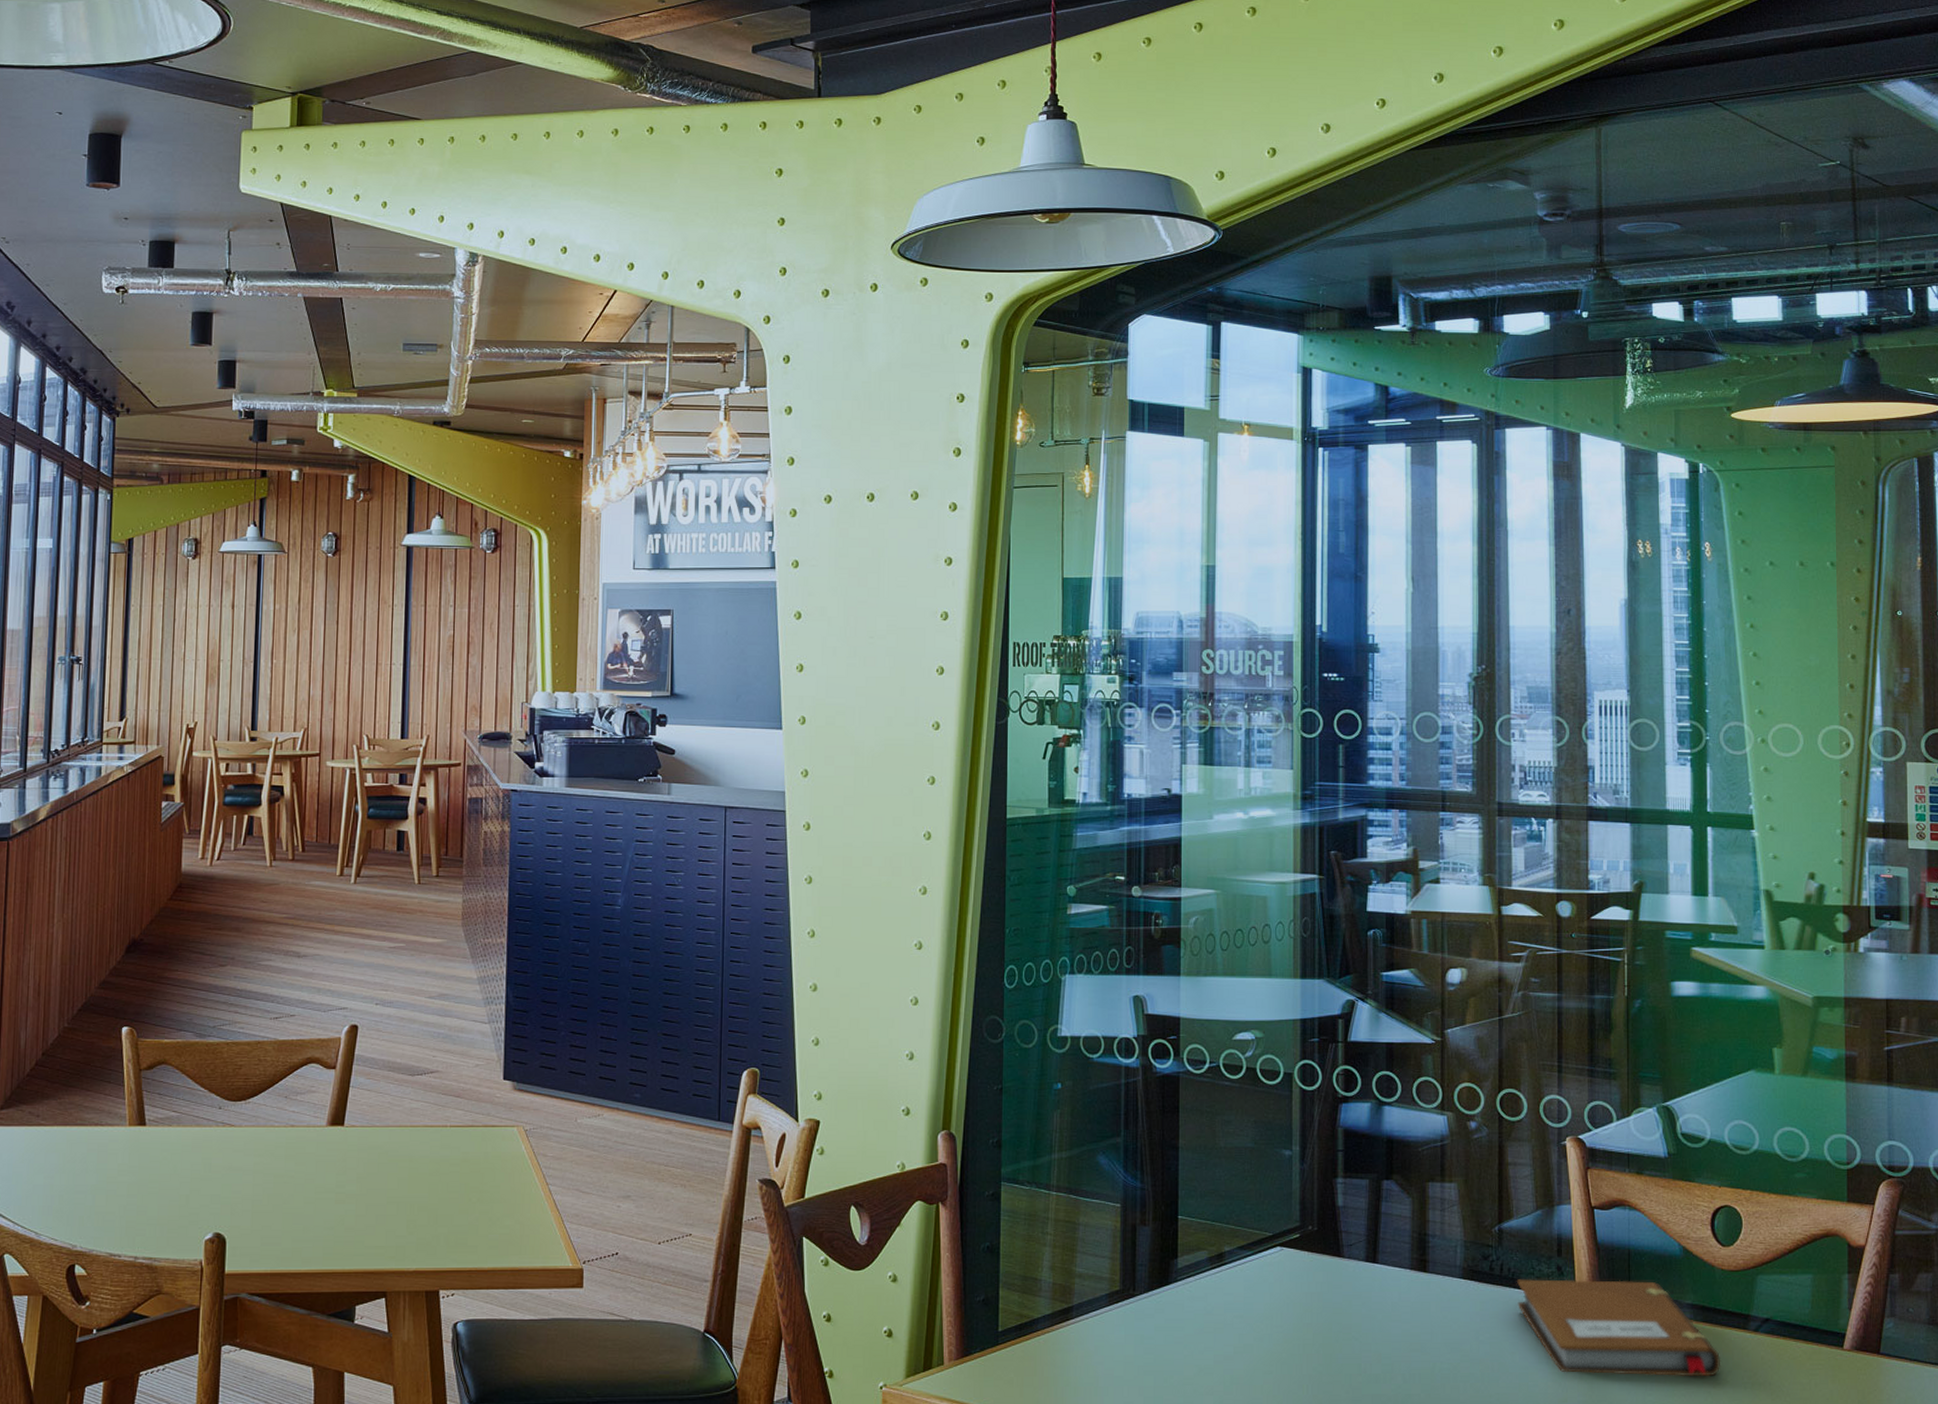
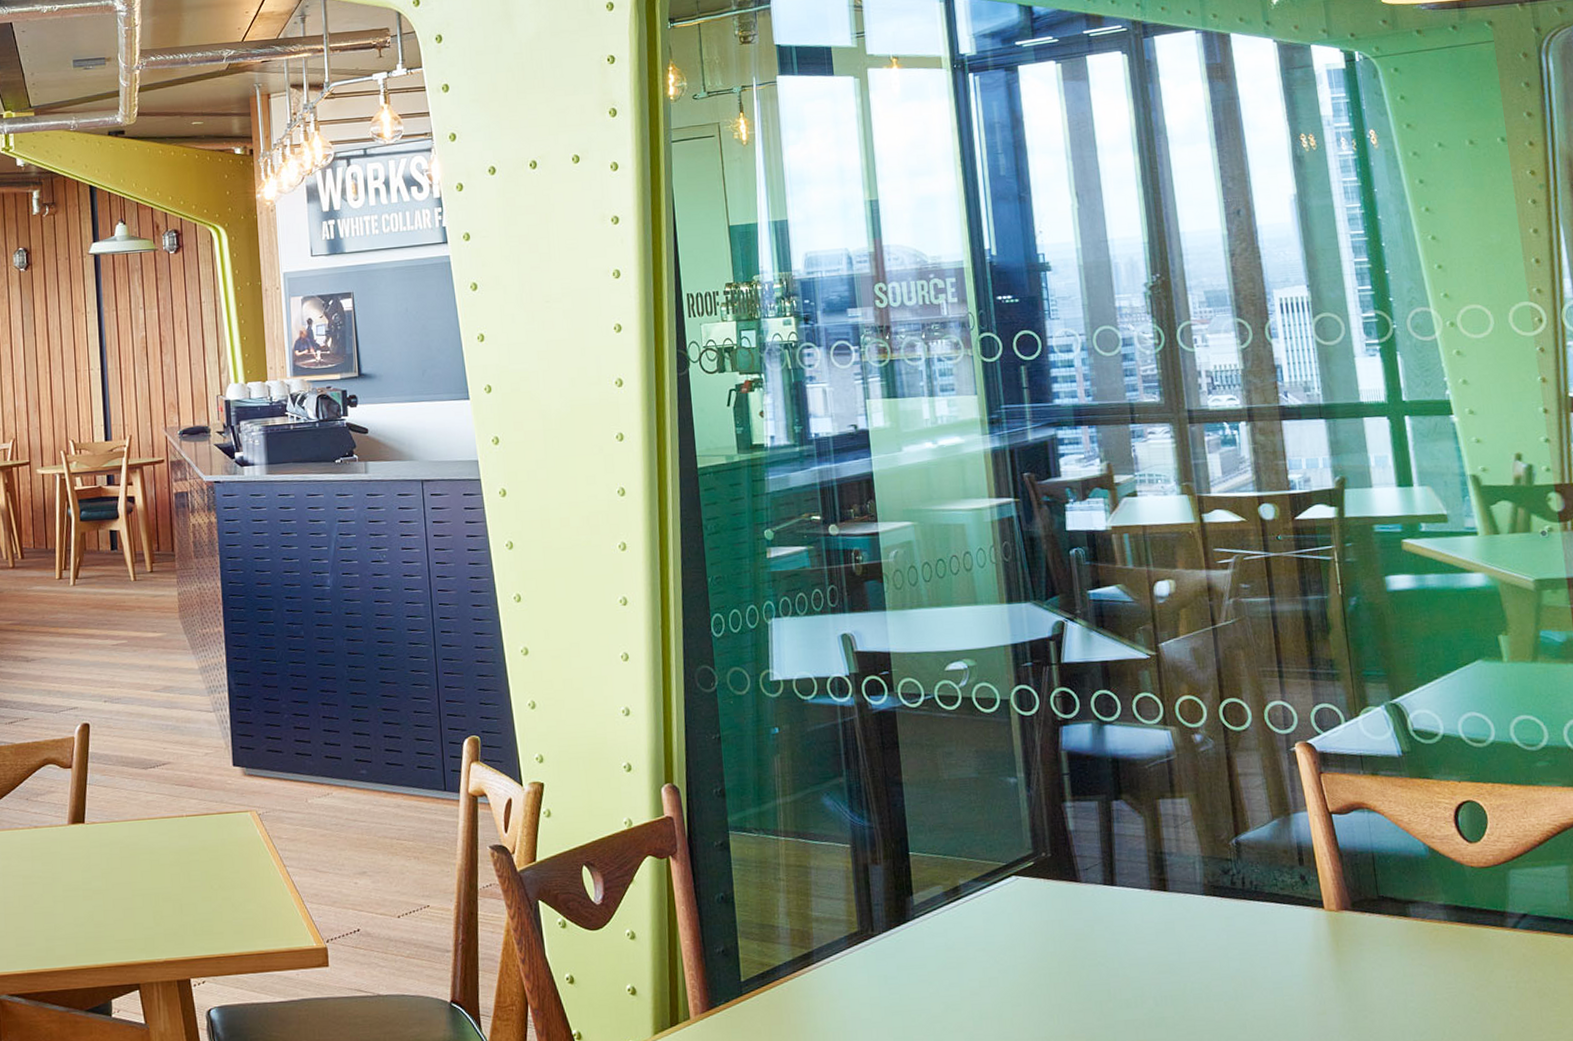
notebook: present [1517,1279,1721,1377] -> none [1261,884,1482,985]

